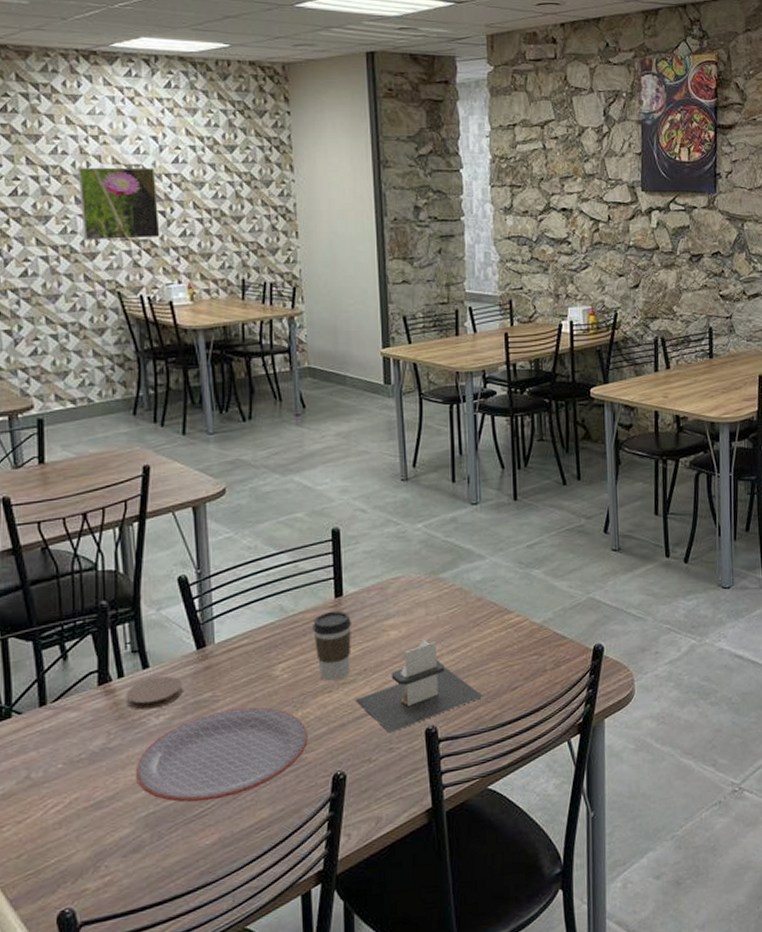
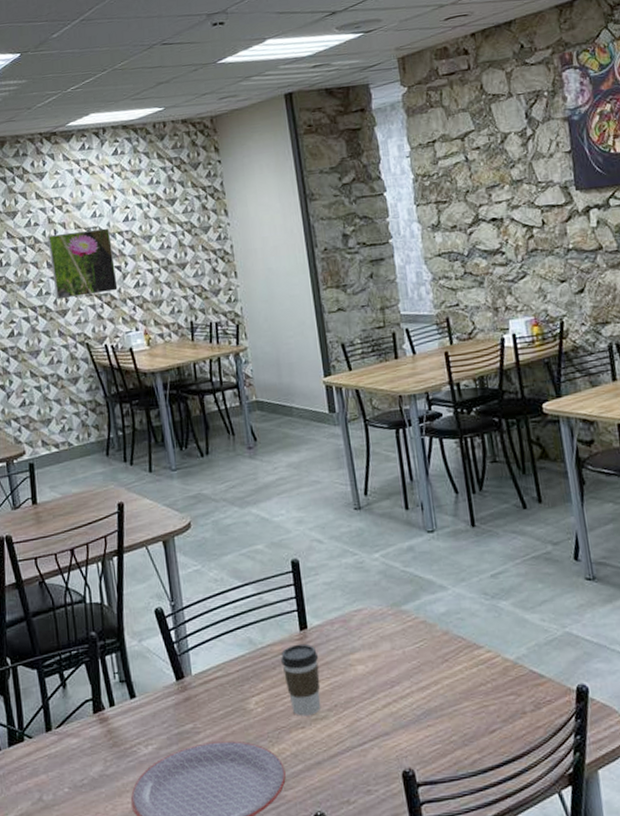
coaster: present [126,676,183,710] -> none [117,706,167,739]
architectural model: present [355,639,483,733] -> none [329,675,460,774]

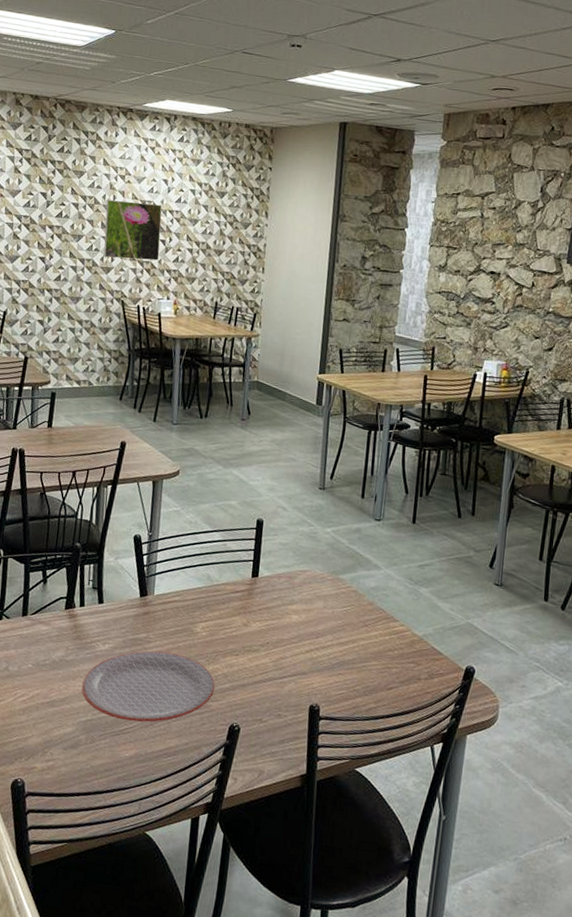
coffee cup: present [281,643,321,716] -> none [230,587,263,647]

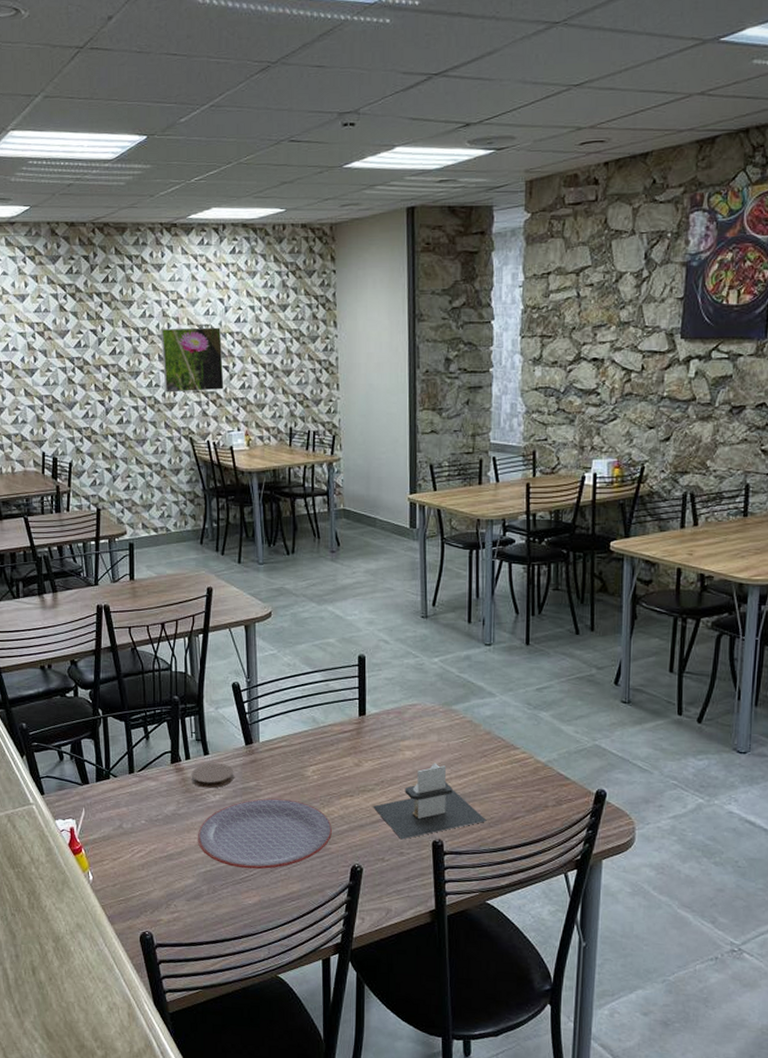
coaster: none [83,612,126,637] -> present [191,763,234,788]
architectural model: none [256,628,363,702] -> present [373,762,487,840]

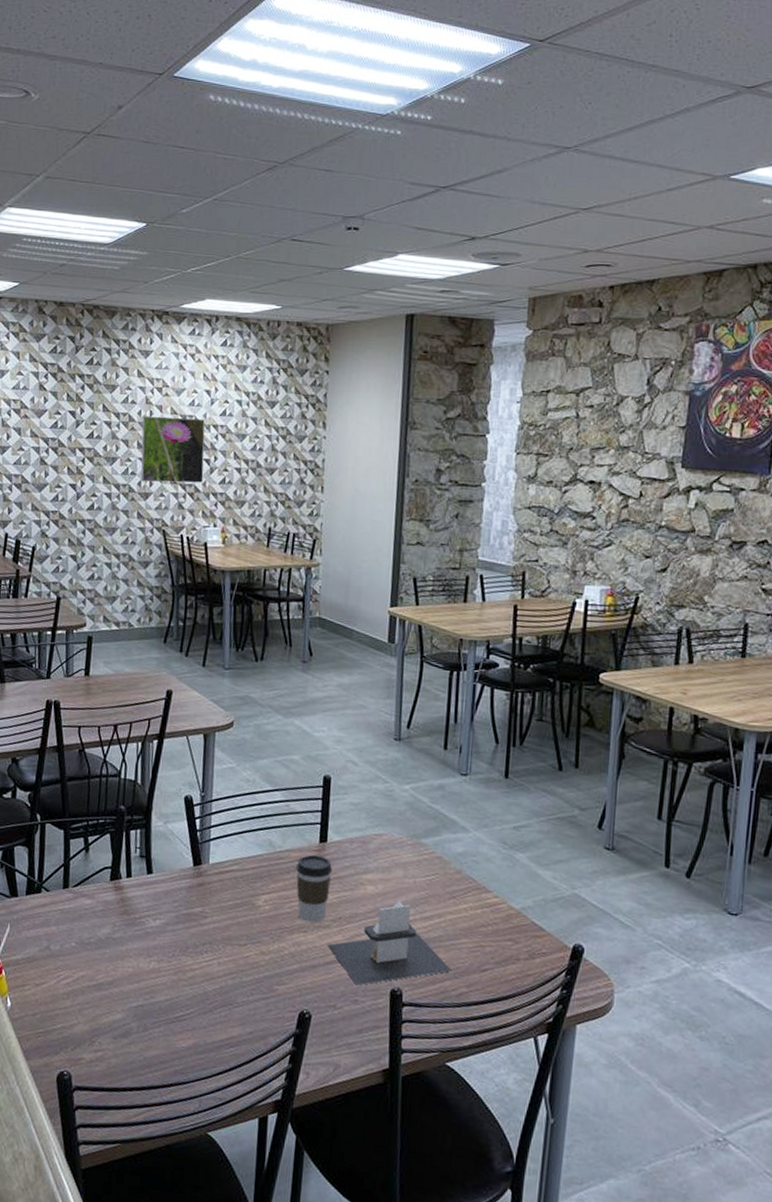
coaster: present [191,763,234,788] -> none [131,883,179,912]
plate: present [197,798,332,870] -> none [131,927,281,1008]
coffee cup: none [339,727,373,787] -> present [296,854,333,922]

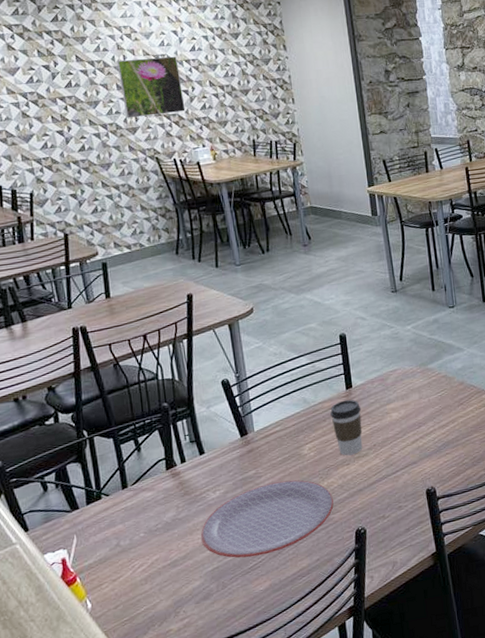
plate: none [131,927,281,1008] -> present [200,479,334,558]
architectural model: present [328,901,452,986] -> none [369,418,470,495]

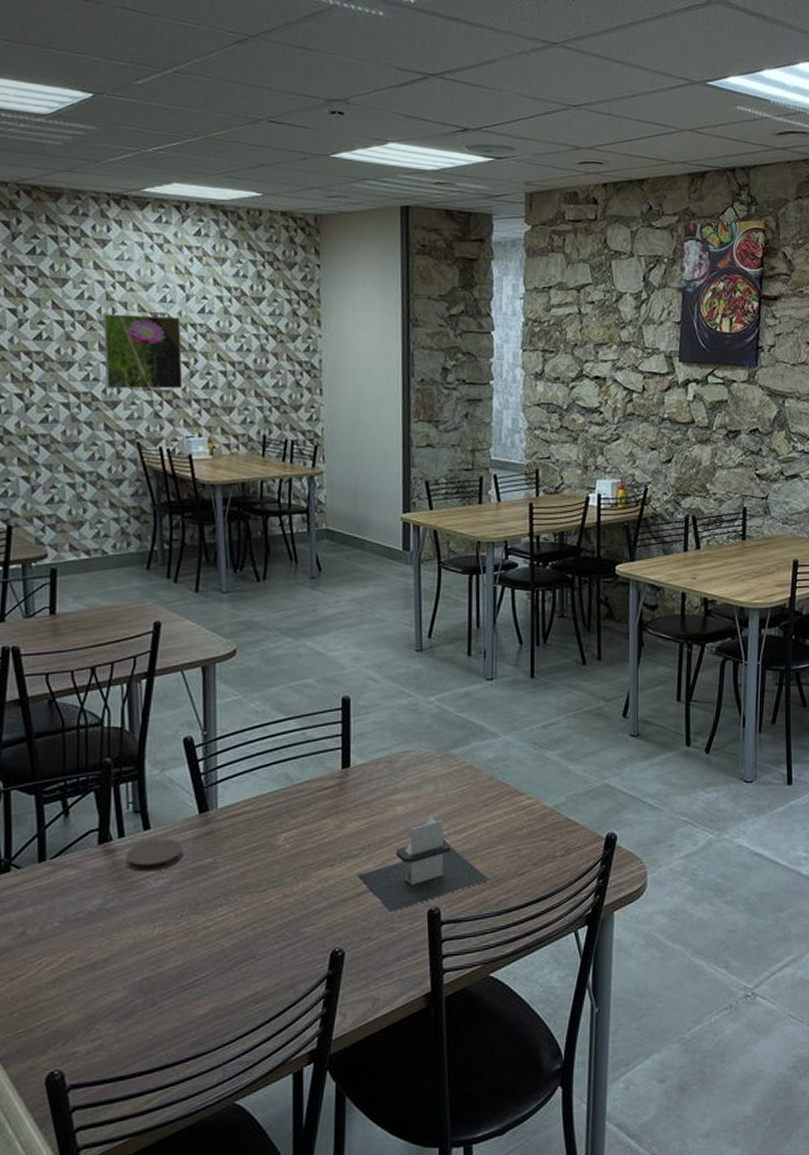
coaster: none [188,459,233,487] -> present [125,839,183,872]
plate: present [200,479,334,558] -> none [131,876,307,970]
coffee cup: present [330,399,363,456] -> none [318,782,358,854]
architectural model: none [369,418,470,495] -> present [358,817,489,912]

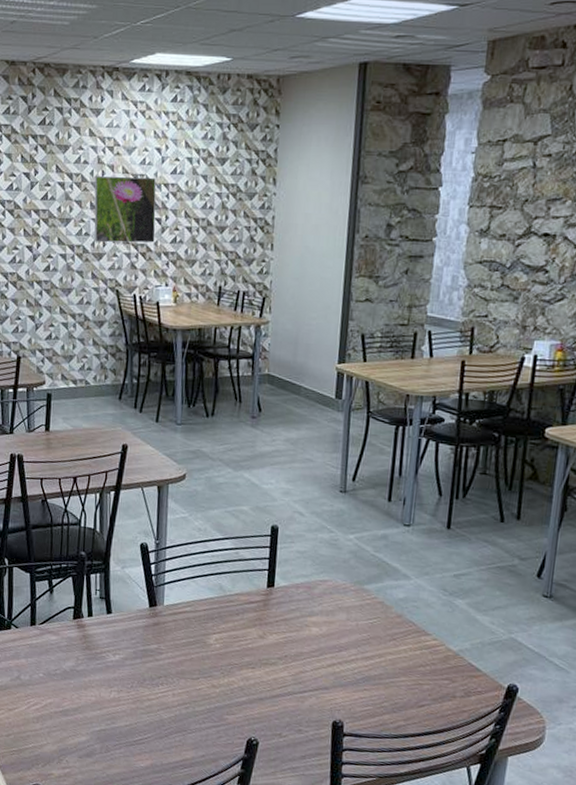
coaster: present [125,839,183,872] -> none [92,622,136,648]
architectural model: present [358,817,489,912] -> none [274,641,391,717]

